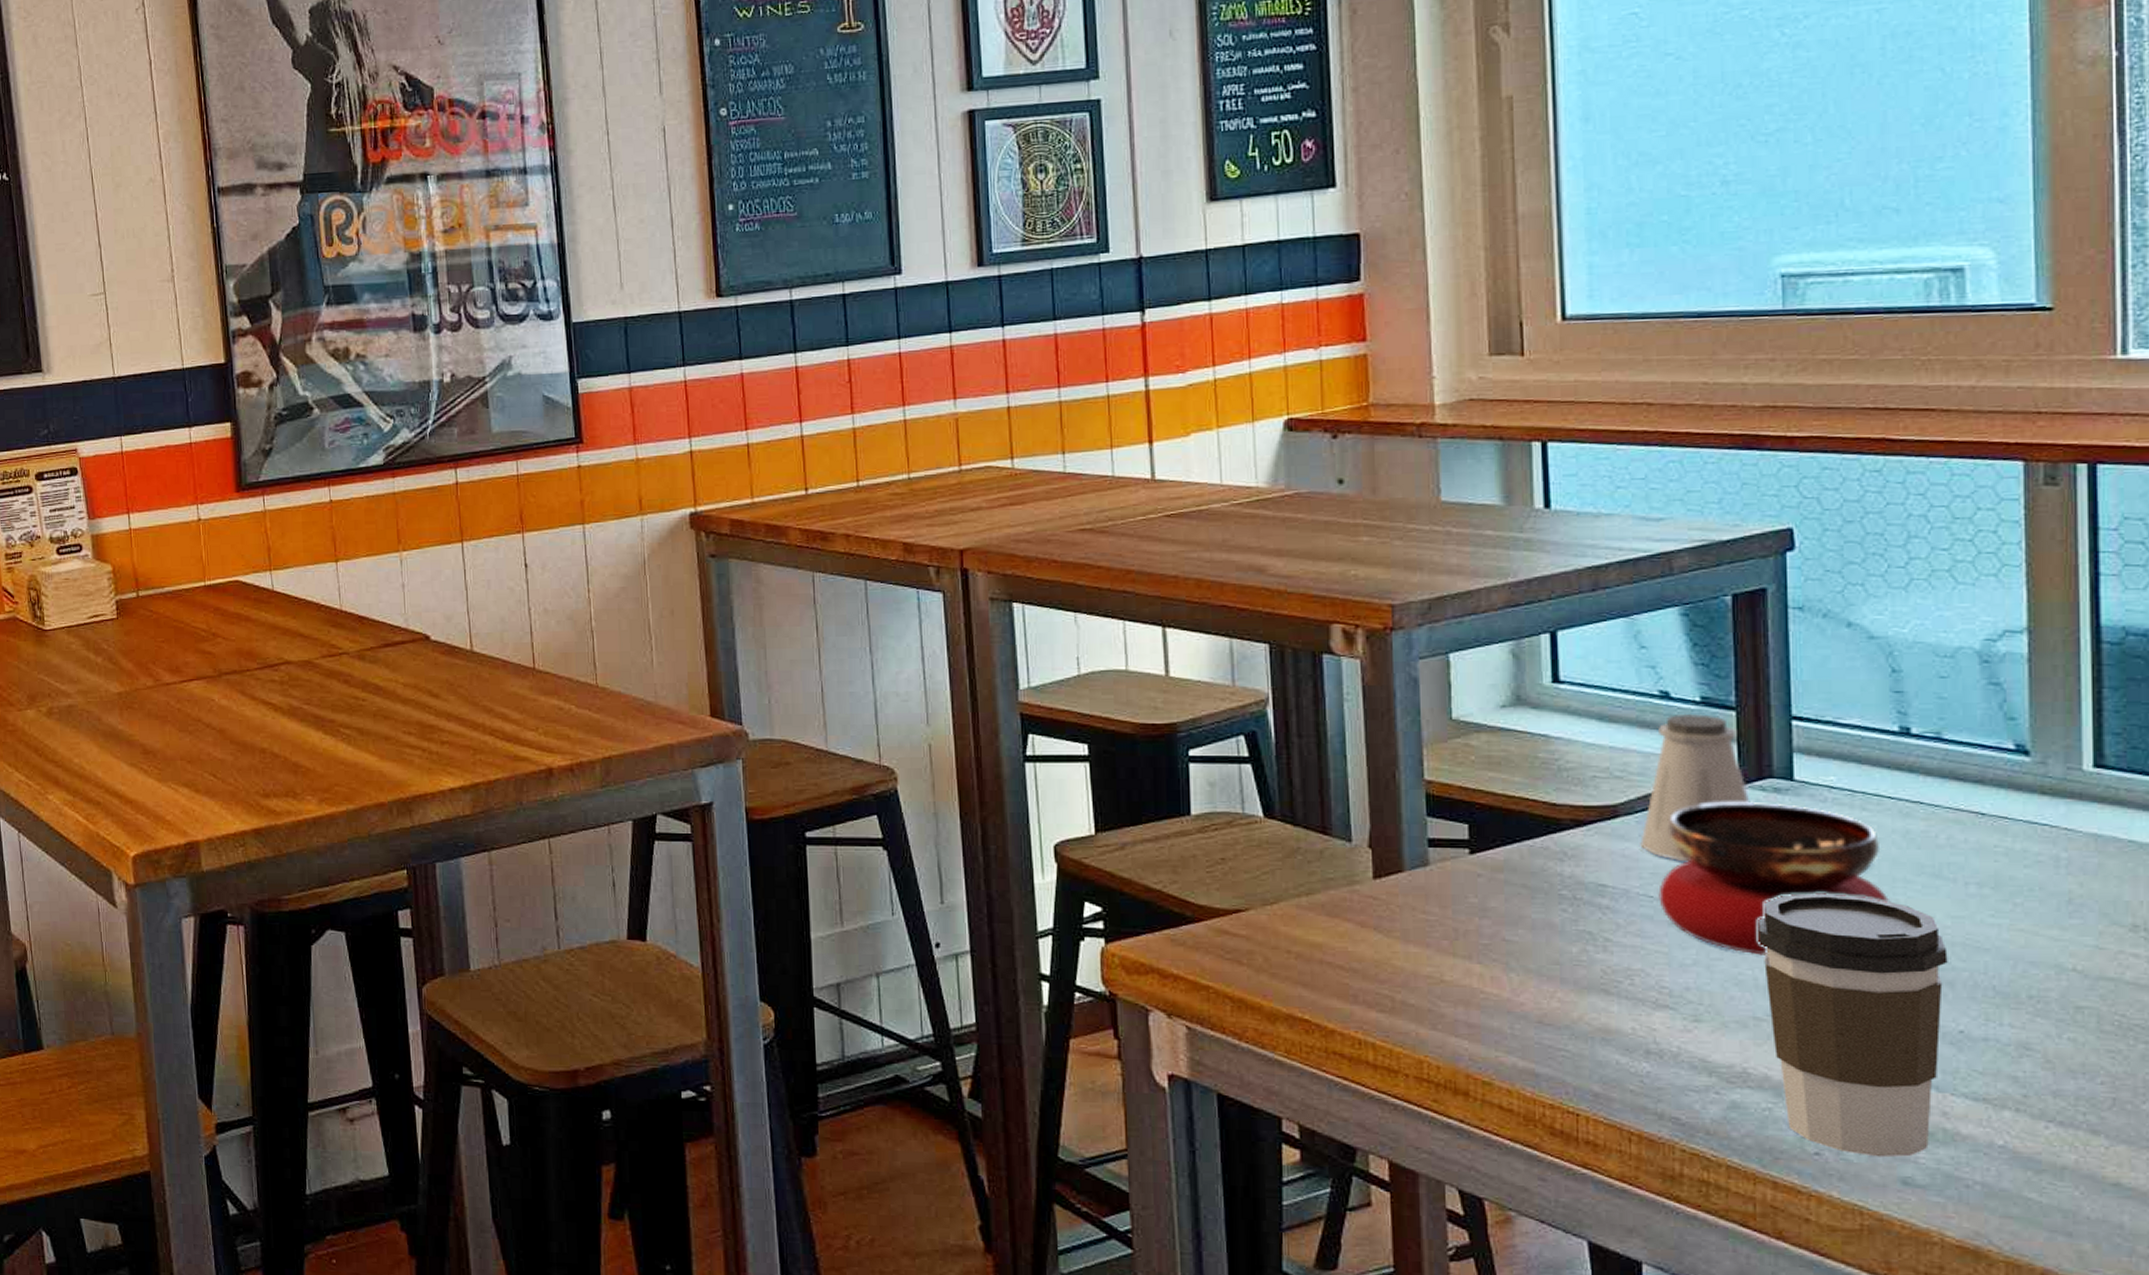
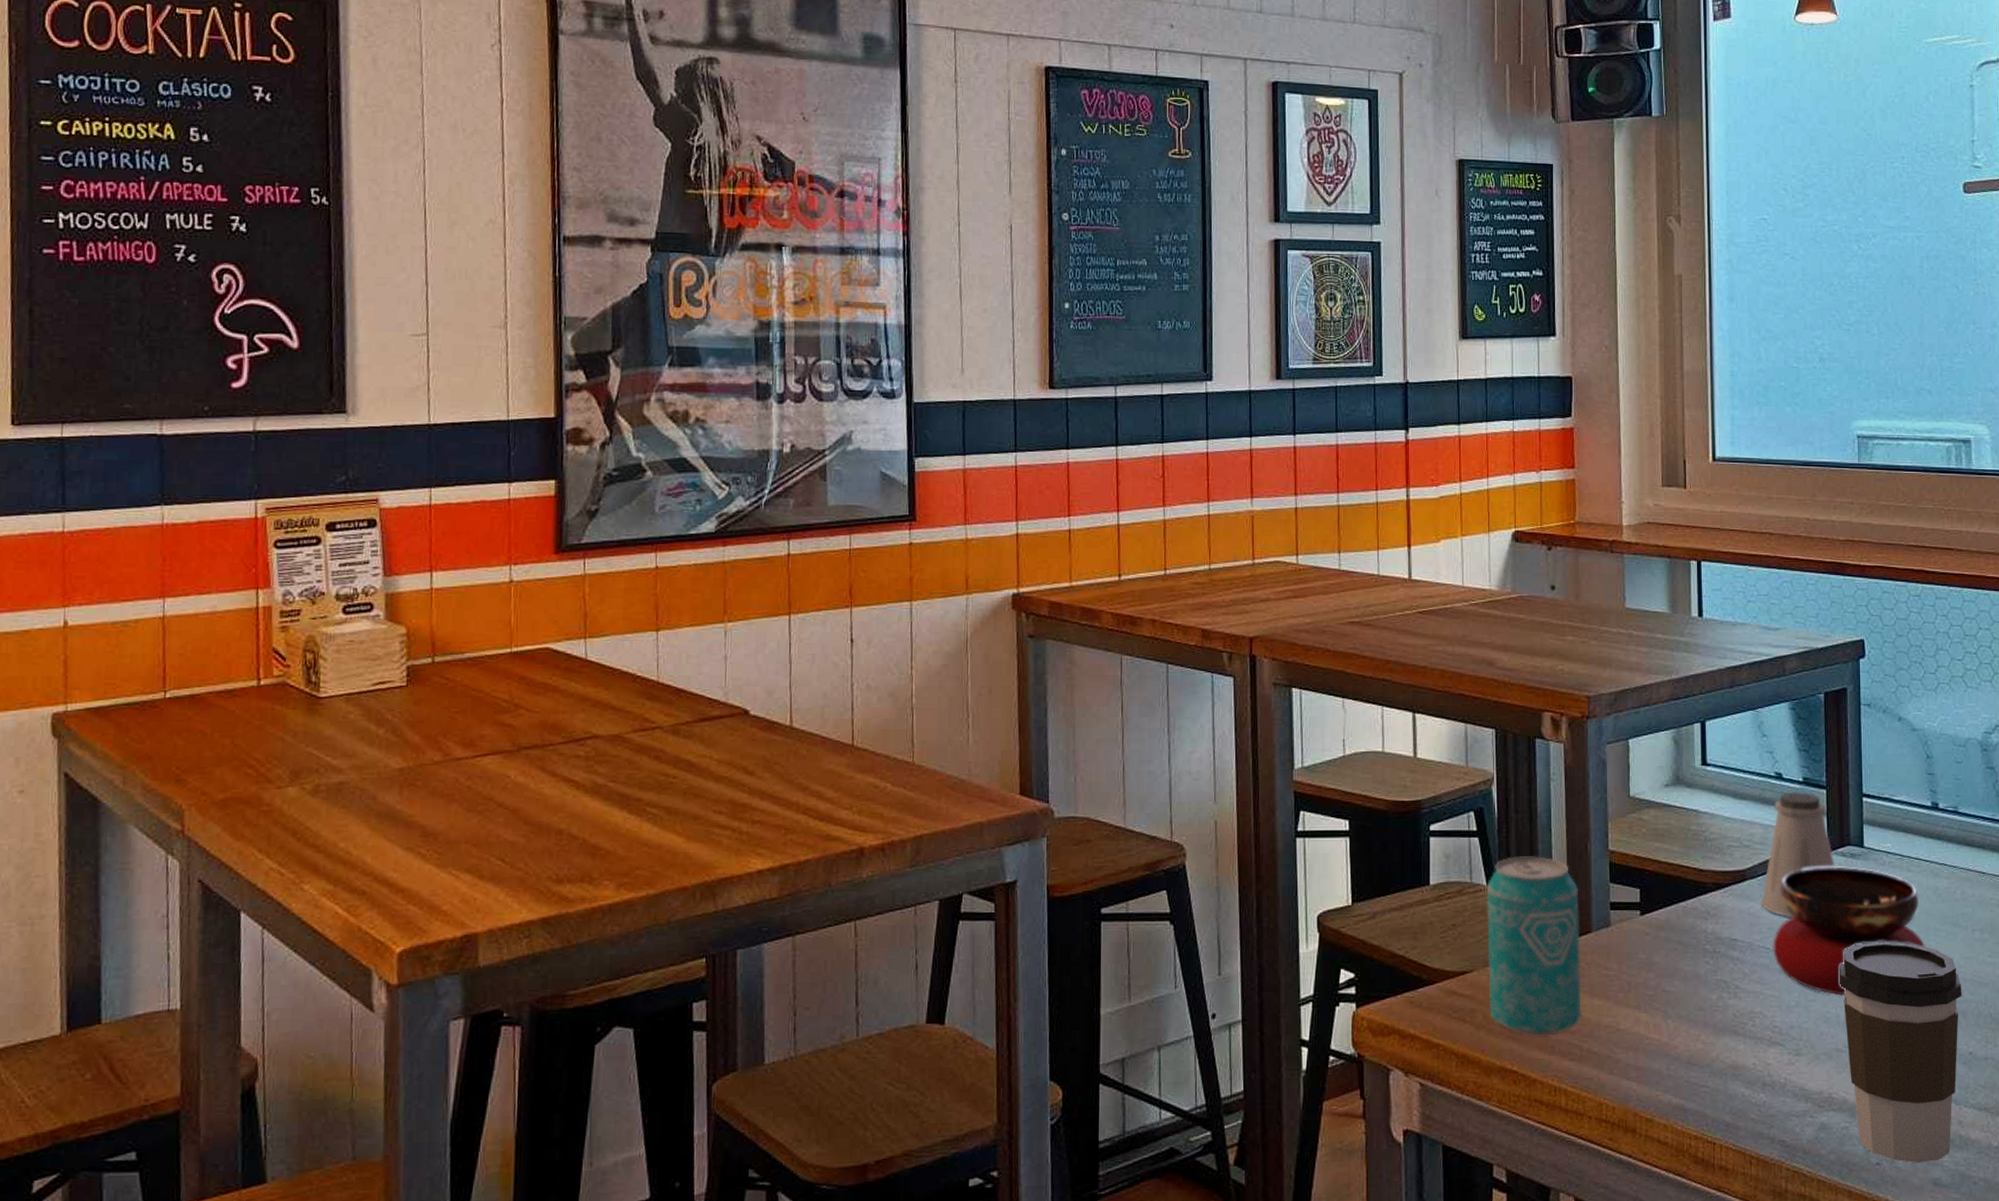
beverage can: none [1263,785,1392,984] -> present [1486,856,1581,1036]

